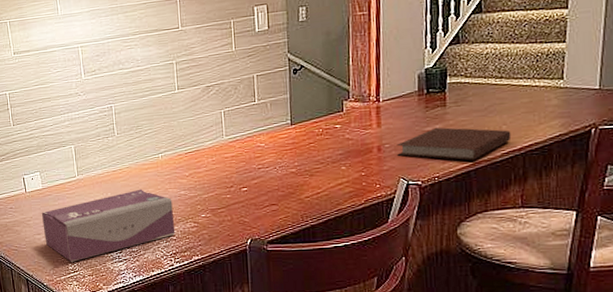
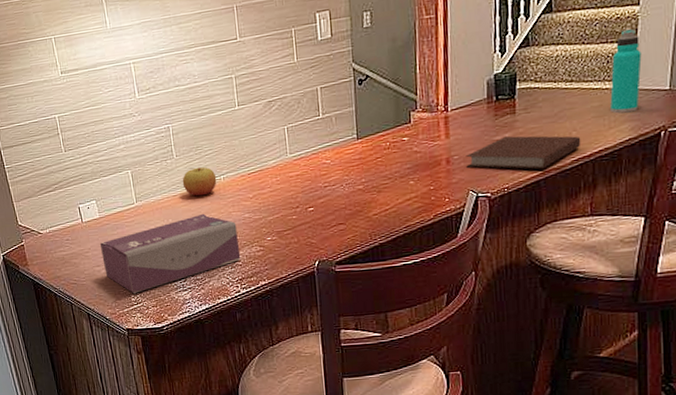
apple: none [122,145,155,173] -> present [182,167,217,197]
water bottle: none [540,31,571,110] -> present [610,29,642,114]

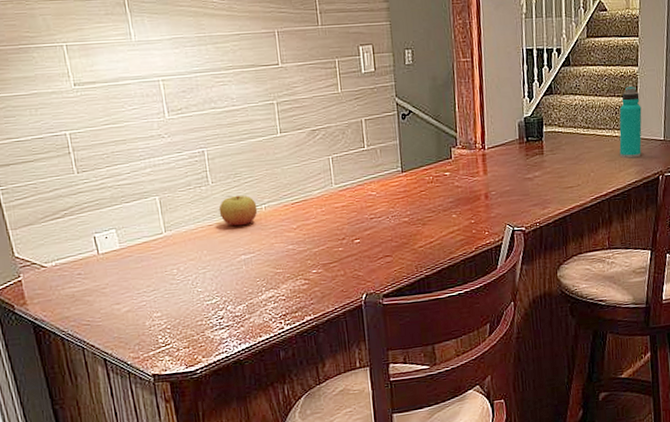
tissue box: present [99,213,241,294] -> none [120,244,285,334]
notebook: present [466,135,581,170] -> none [502,174,598,207]

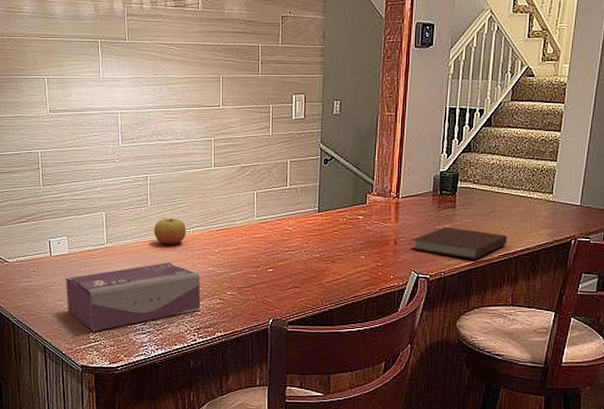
tissue box: none [120,244,285,334] -> present [65,262,201,331]
notebook: none [502,174,598,207] -> present [411,226,508,259]
water bottle: present [619,86,642,159] -> none [533,151,560,220]

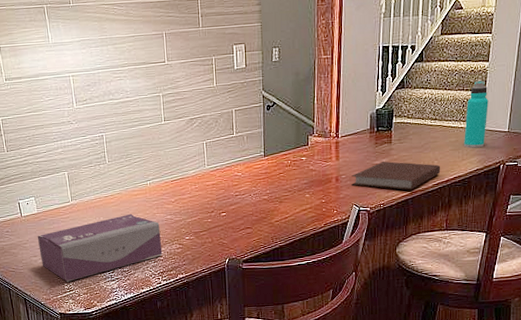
apple: present [153,218,187,245] -> none [113,172,144,198]
water bottle: none [533,151,560,220] -> present [464,81,489,148]

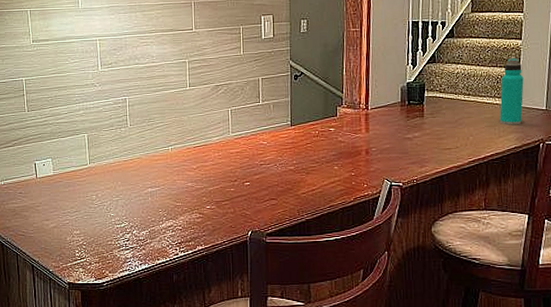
tissue box: present [37,213,163,282] -> none [51,179,182,249]
notebook: present [351,161,441,190] -> none [382,135,477,166]

